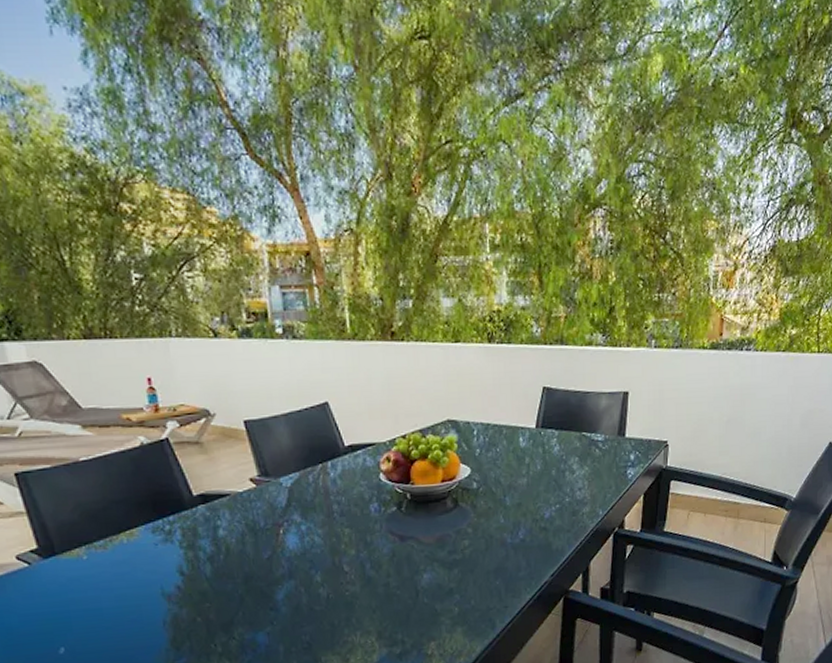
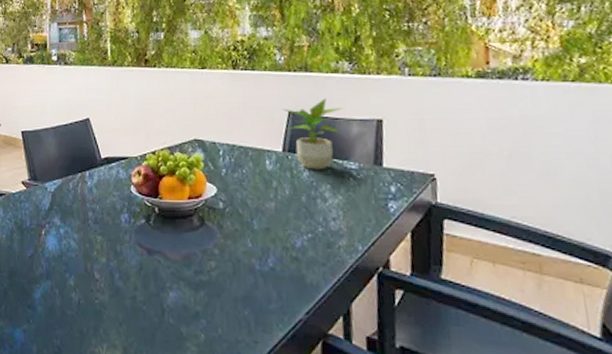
potted plant: none [537,372,595,444] -> present [282,98,344,170]

